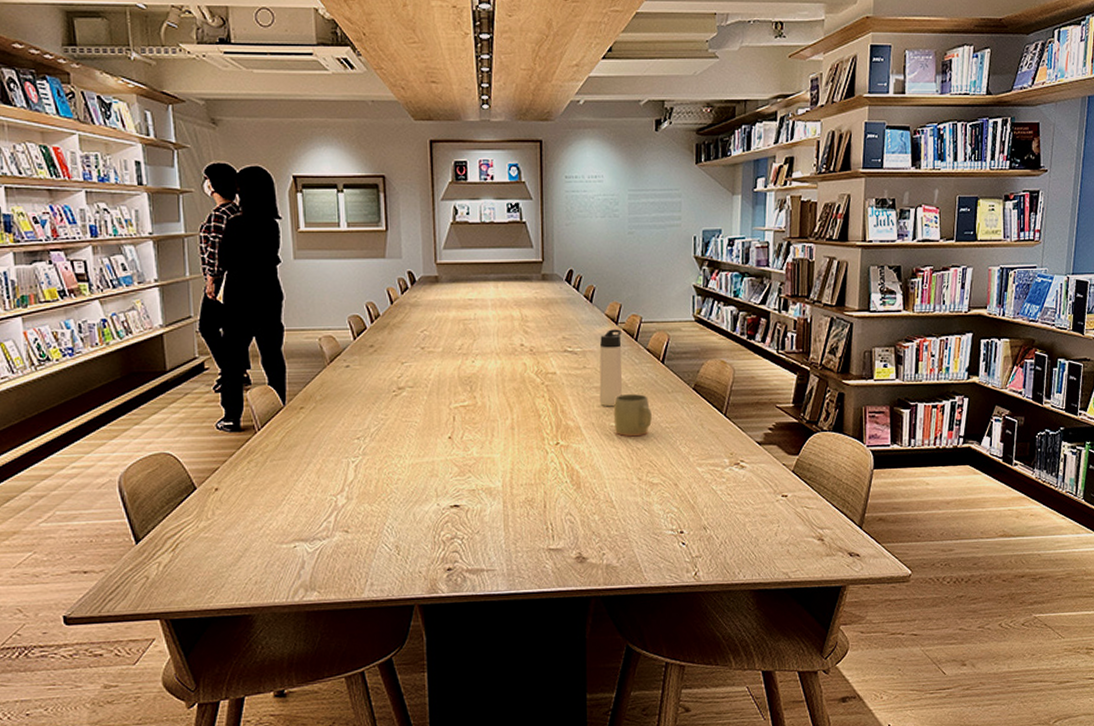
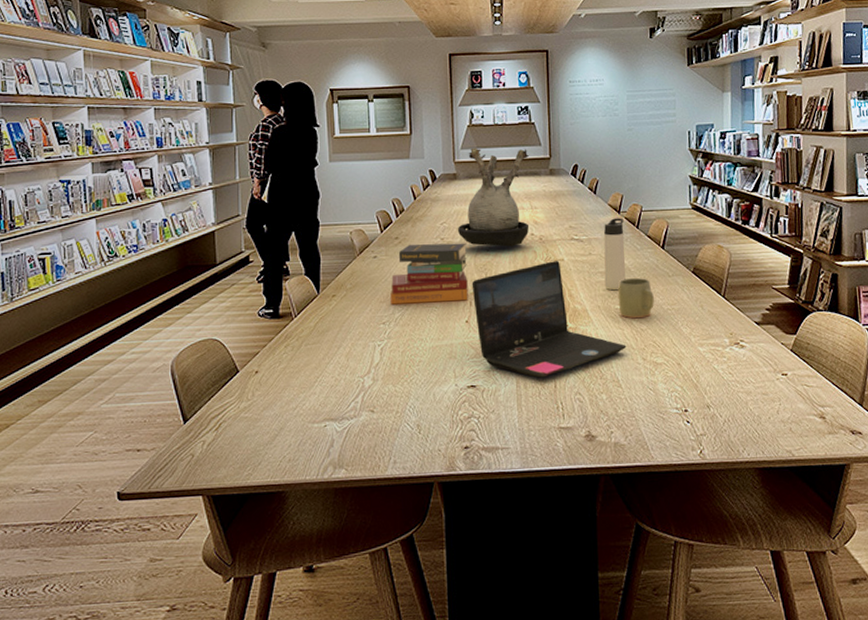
books: none [365,352,451,418] -> present [390,243,468,305]
plant: none [439,248,519,358] -> present [457,148,530,247]
laptop: none [455,374,621,498] -> present [471,261,627,378]

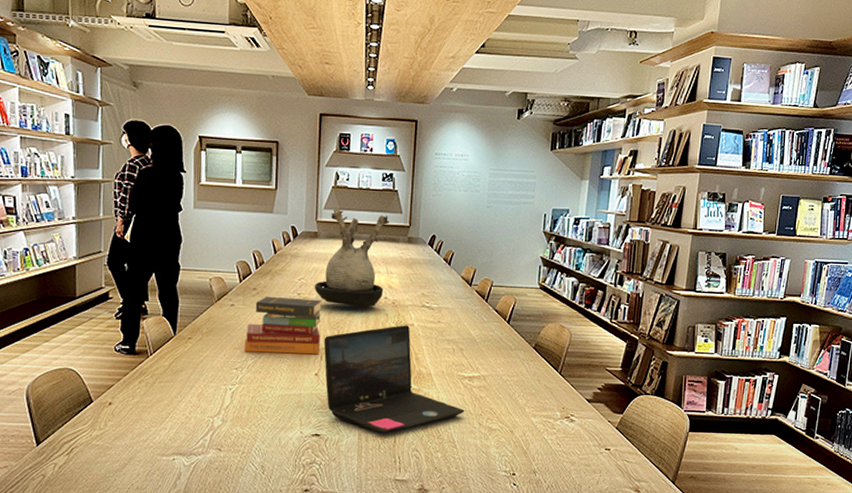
thermos bottle: present [603,218,626,291] -> none [450,290,474,359]
mug: present [617,278,654,319] -> none [461,348,495,386]

